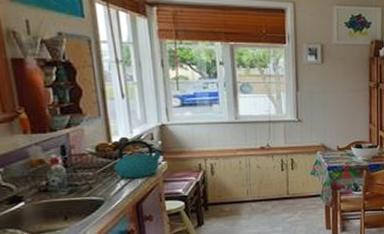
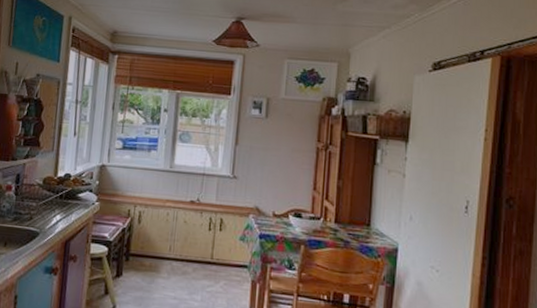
kettle: present [115,139,164,179] -> none [54,176,99,216]

